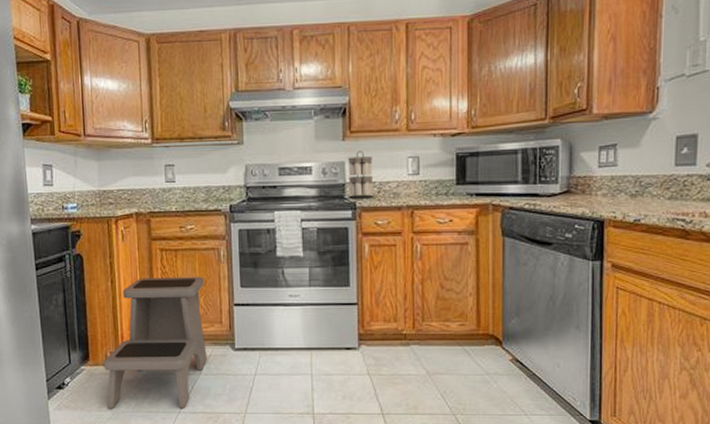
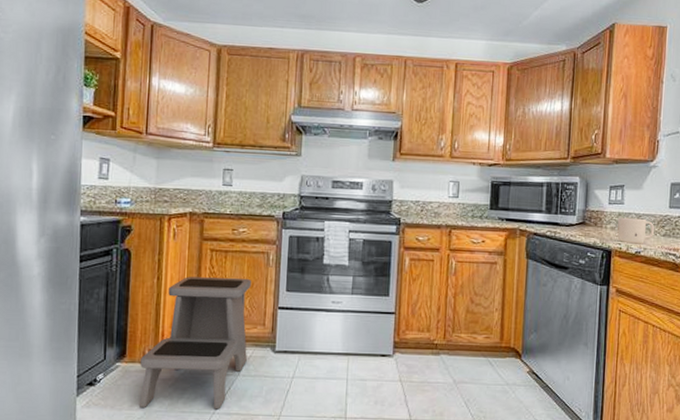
spice rack: present [348,150,374,200] -> none [394,171,418,217]
mug: none [610,180,658,211] -> present [617,217,655,244]

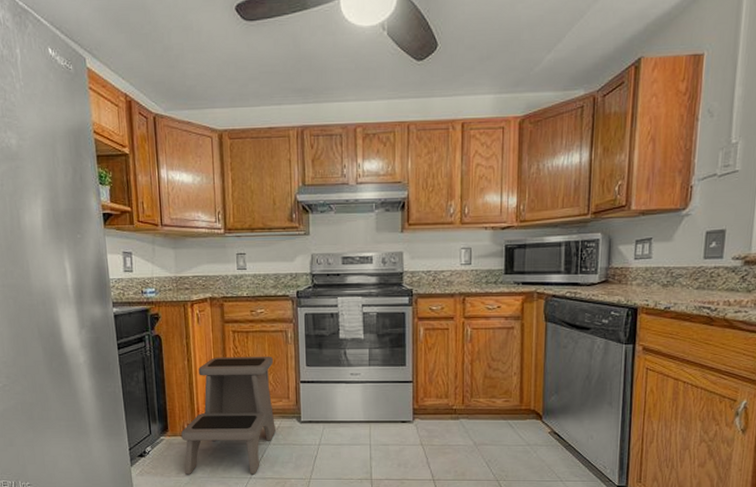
mug: present [617,217,655,244] -> none [644,272,687,299]

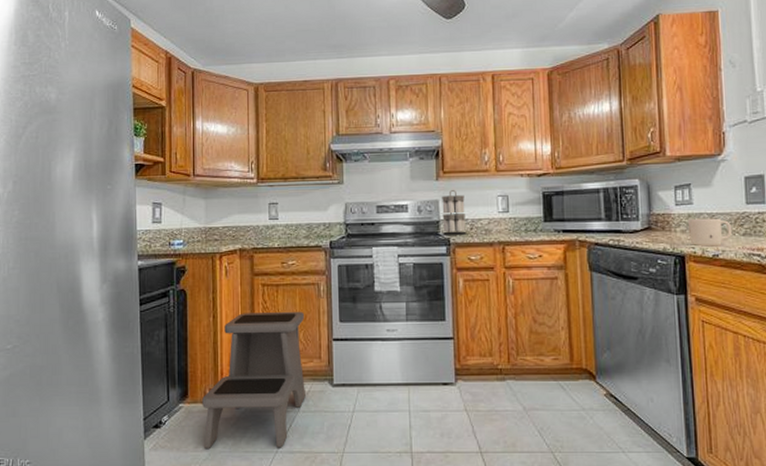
spice rack: none [406,241,429,287] -> present [442,189,467,236]
mug: none [644,272,687,299] -> present [687,218,733,247]

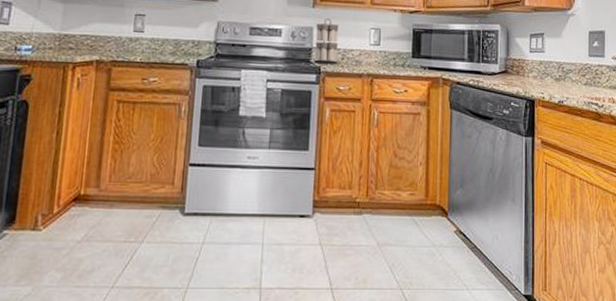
step stool: present [202,311,306,448] -> none [27,131,160,283]
mug: present [687,218,733,247] -> none [539,65,576,93]

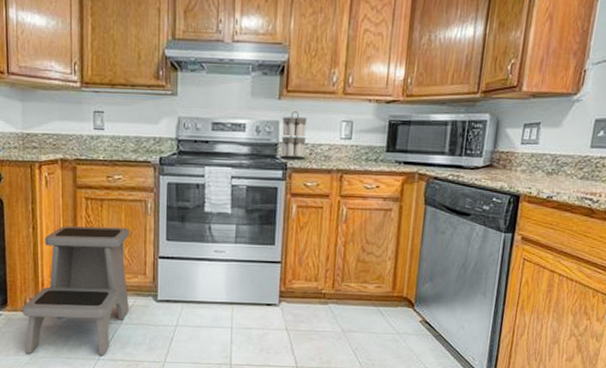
step stool: none [27,131,160,283] -> present [22,226,129,356]

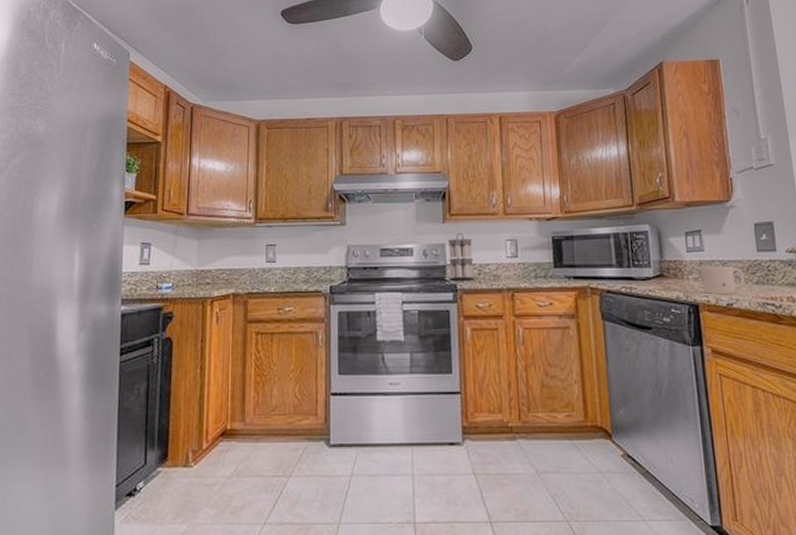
step stool: present [22,226,129,356] -> none [183,362,300,520]
mug: none [528,158,572,188] -> present [699,265,746,295]

